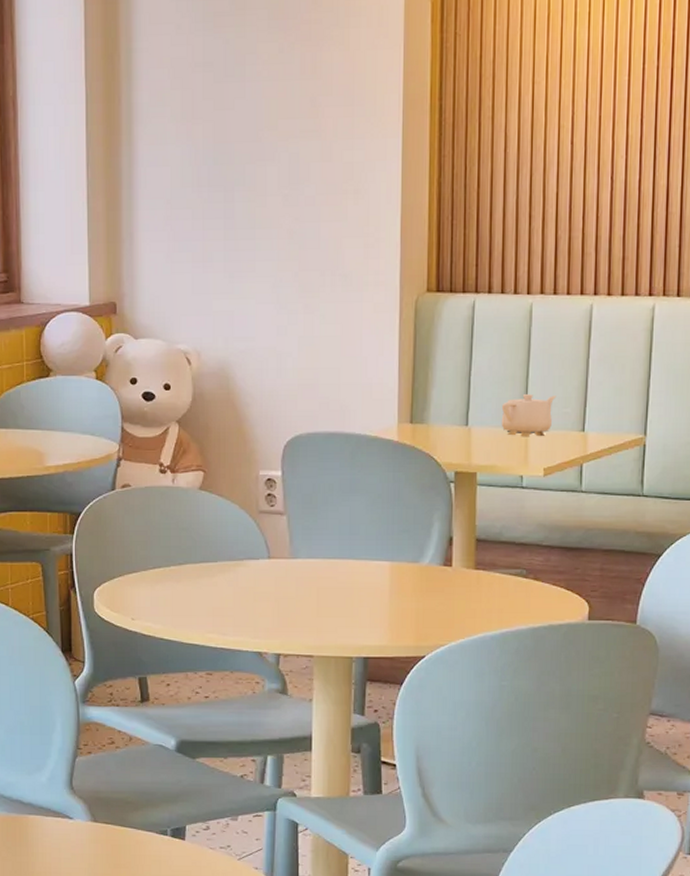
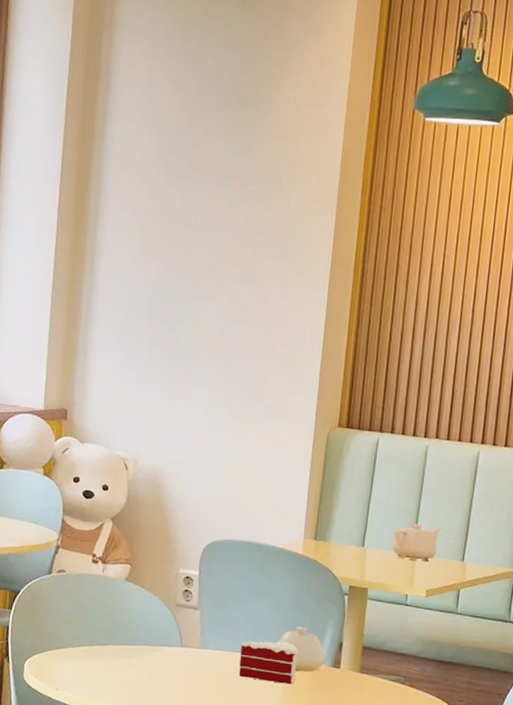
cake slice: none [337,542,403,590] -> present [238,641,299,685]
sugar bowl: none [378,524,434,574] -> present [278,627,326,672]

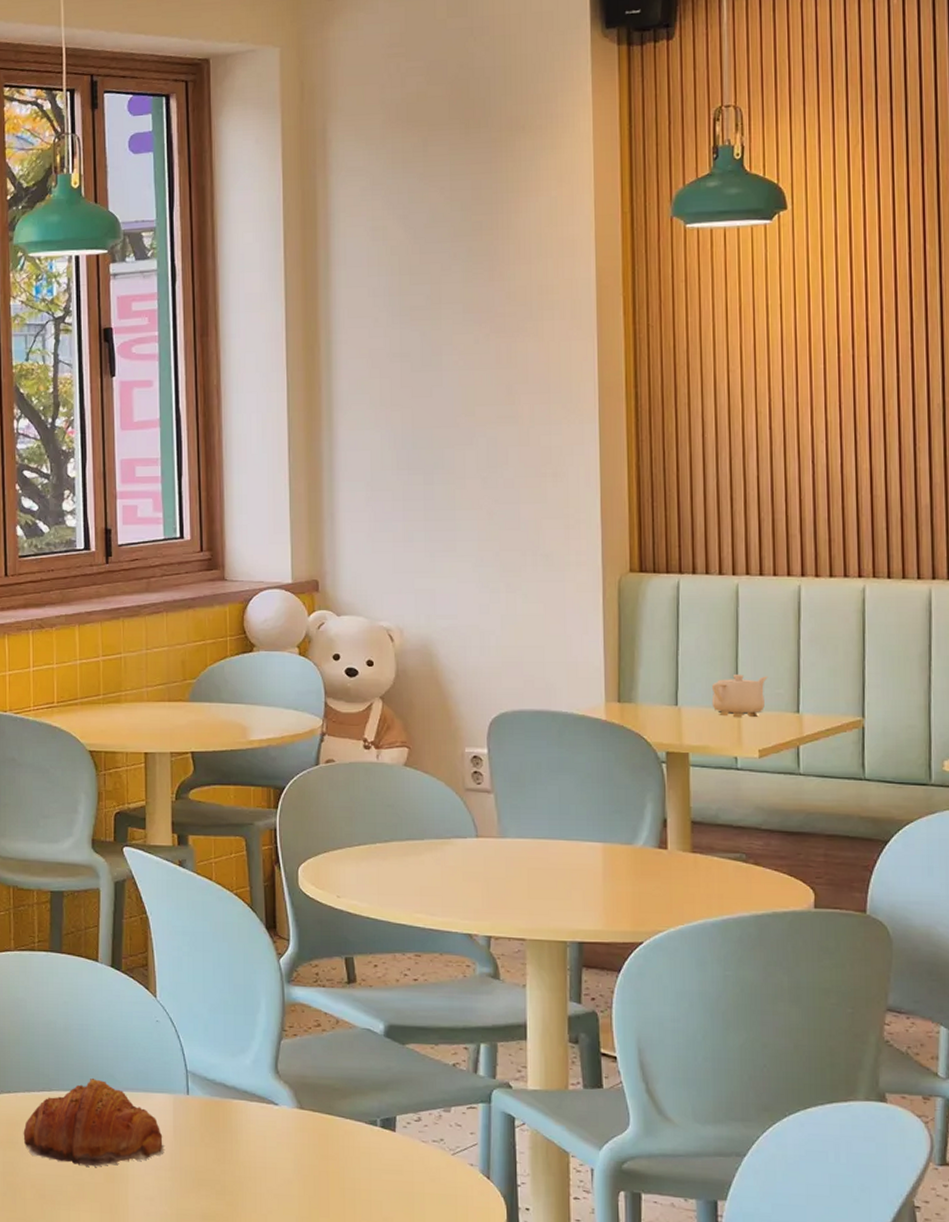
cake slice: present [238,641,299,685] -> none [547,822,616,872]
sugar bowl: present [278,627,326,672] -> none [589,804,649,856]

